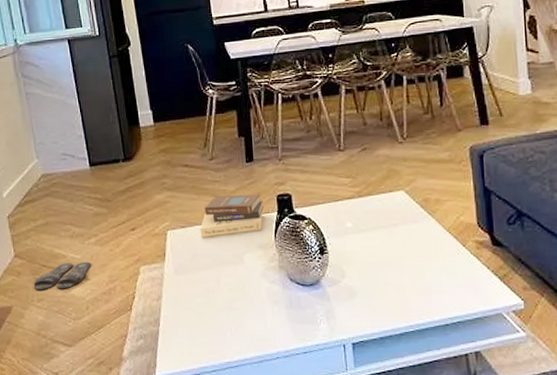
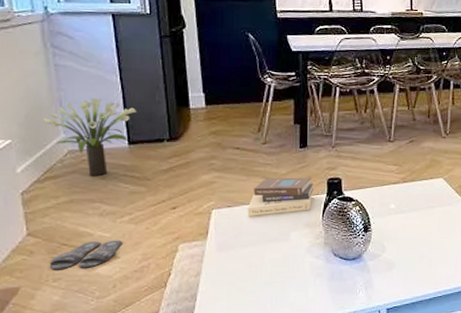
potted plant: none [19,122,95,199] -> present [42,98,137,177]

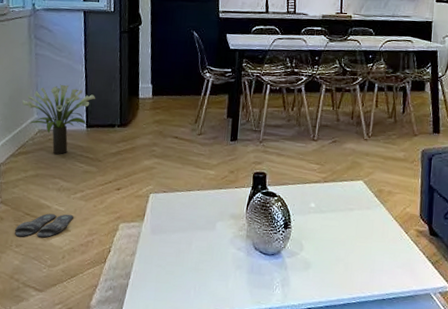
books: present [247,177,314,216] -> none [180,167,241,204]

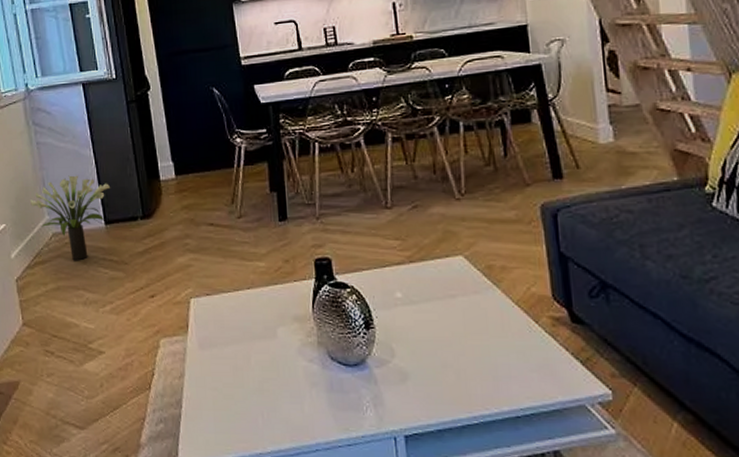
slippers: present [15,213,74,238] -> none [44,332,106,364]

